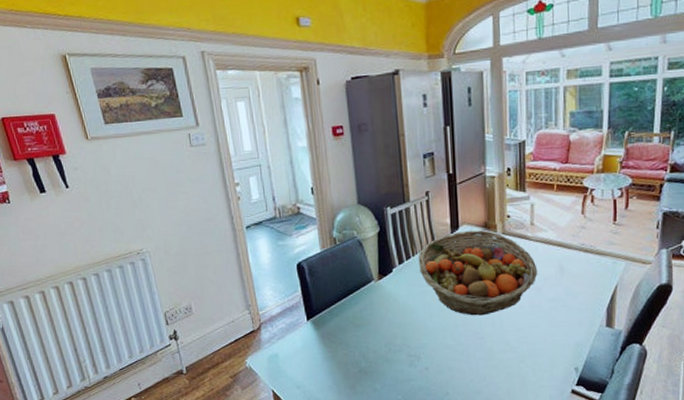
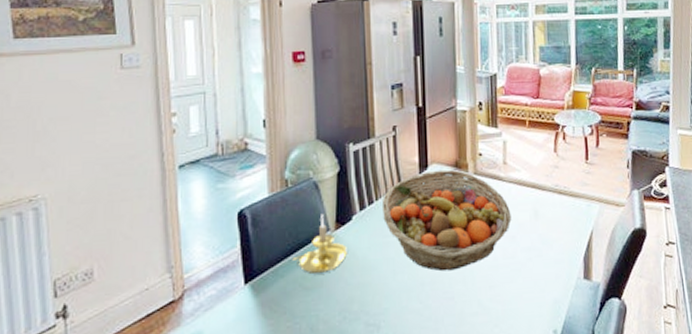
candle holder: none [344,266,390,315] -> present [292,213,347,274]

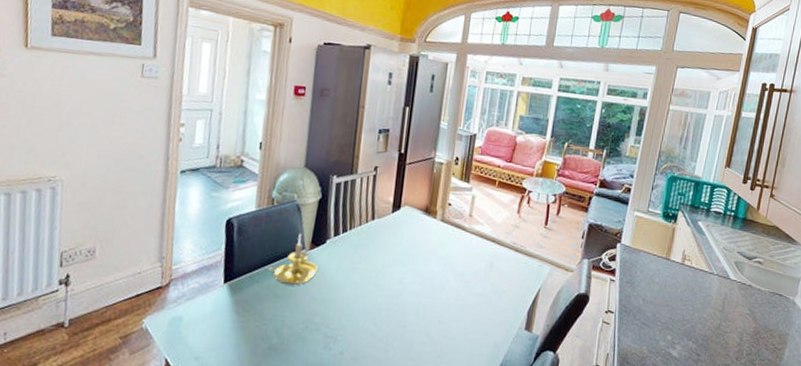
fruit basket: present [383,169,512,272] -> none [354,212,469,303]

